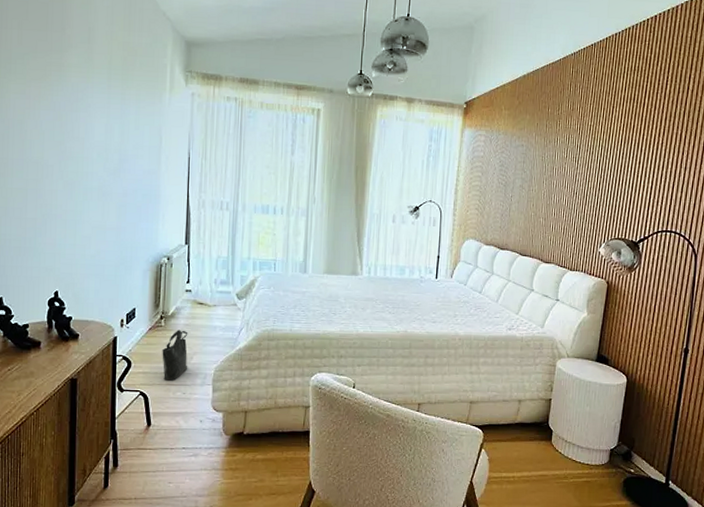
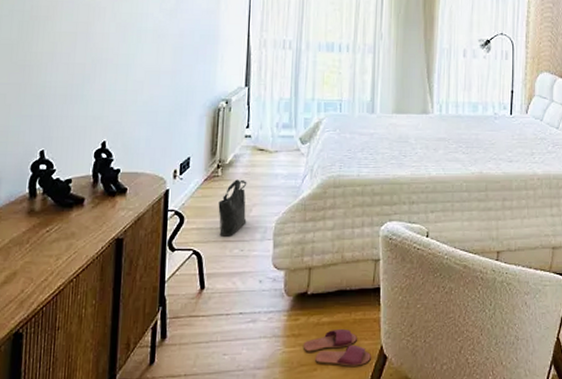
slippers: none [240,465,301,498] -> present [304,328,371,366]

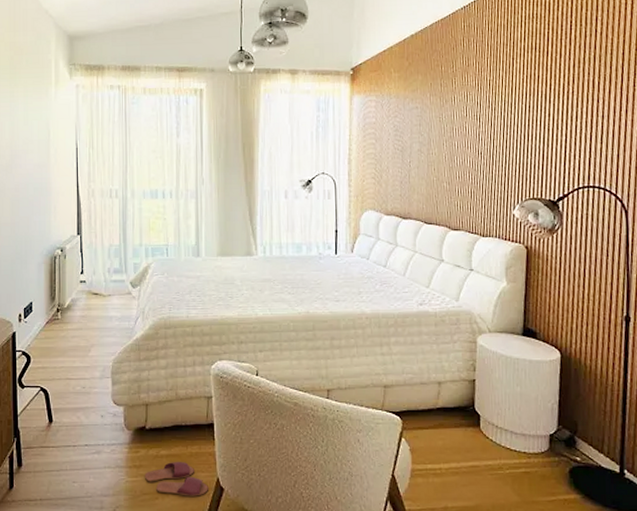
tote bag: present [218,179,247,237] -> none [60,322,86,375]

